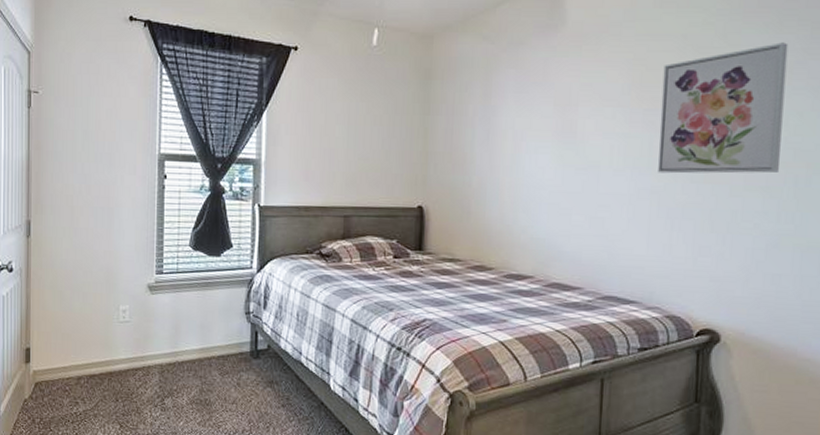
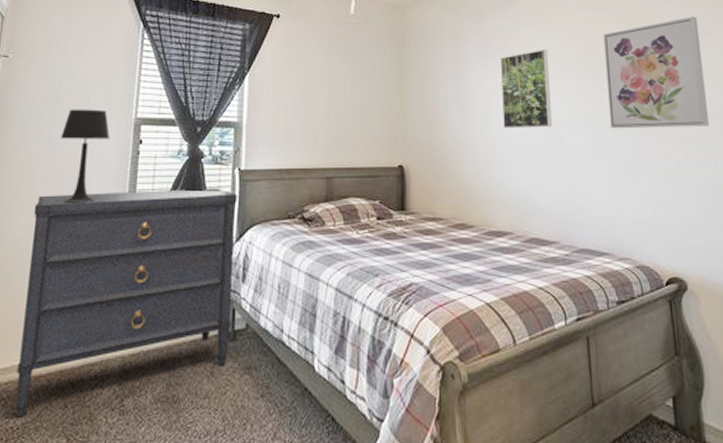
dresser: none [75,222,258,406] -> present [15,188,237,418]
table lamp: none [92,144,136,232] -> present [60,109,110,203]
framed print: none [534,83,594,171] -> present [500,48,552,129]

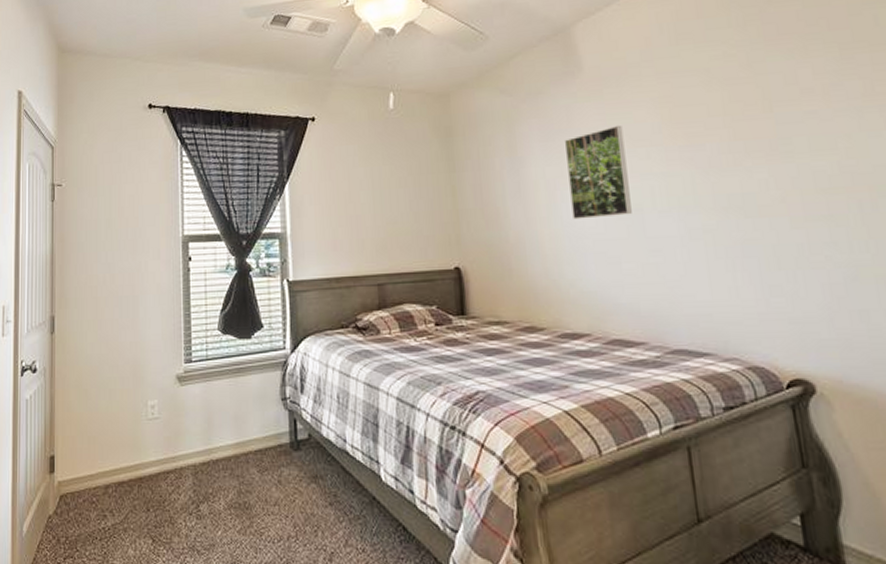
dresser: present [15,188,237,418] -> none [100,301,294,519]
table lamp: present [60,109,110,203] -> none [116,230,160,321]
wall art: present [603,16,710,129] -> none [691,66,840,211]

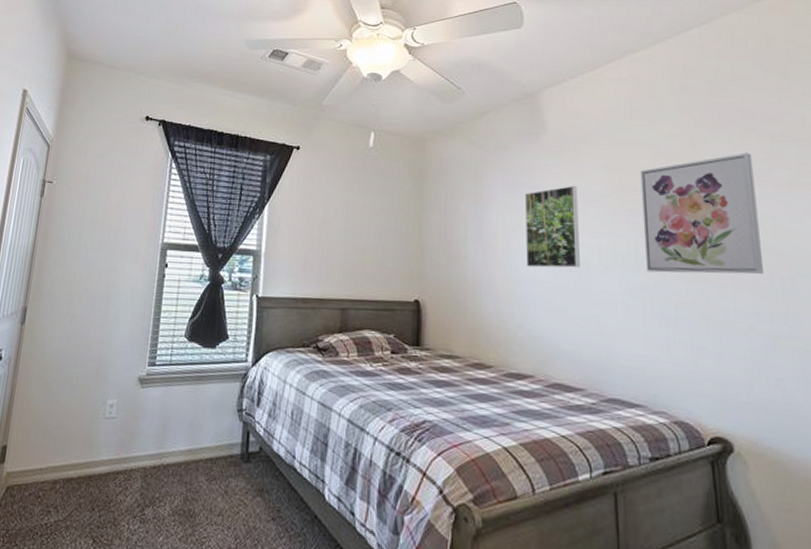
wall art: none [691,66,840,211] -> present [640,153,765,275]

